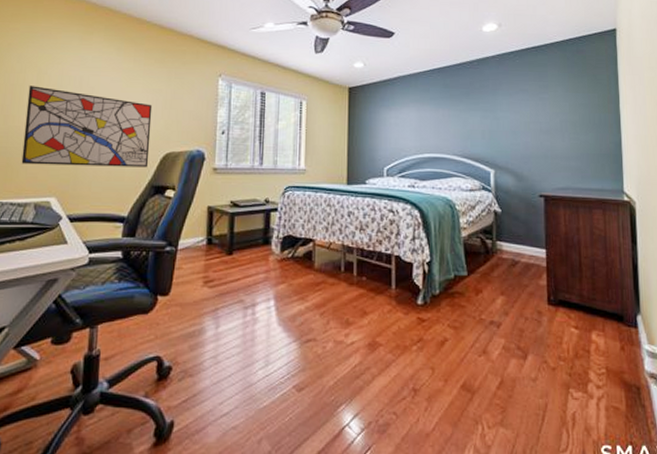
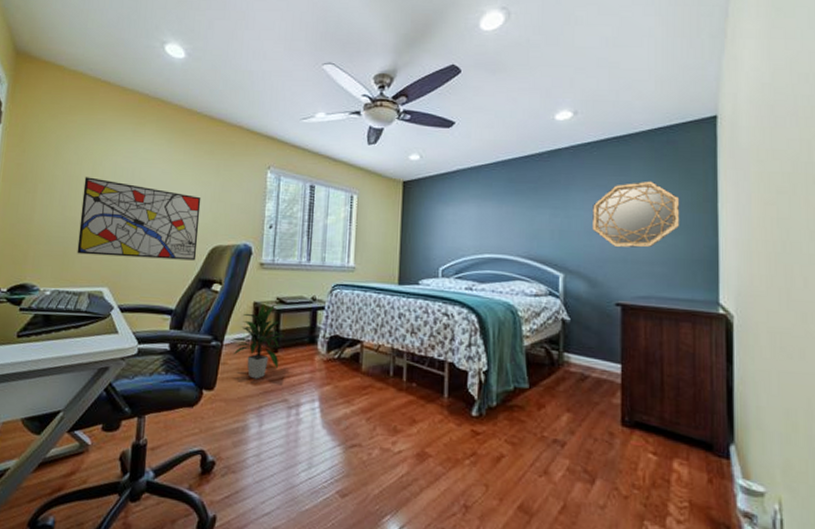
indoor plant: none [184,207,238,282] -> present [229,304,284,379]
home mirror: none [517,85,590,145] -> present [592,181,680,248]

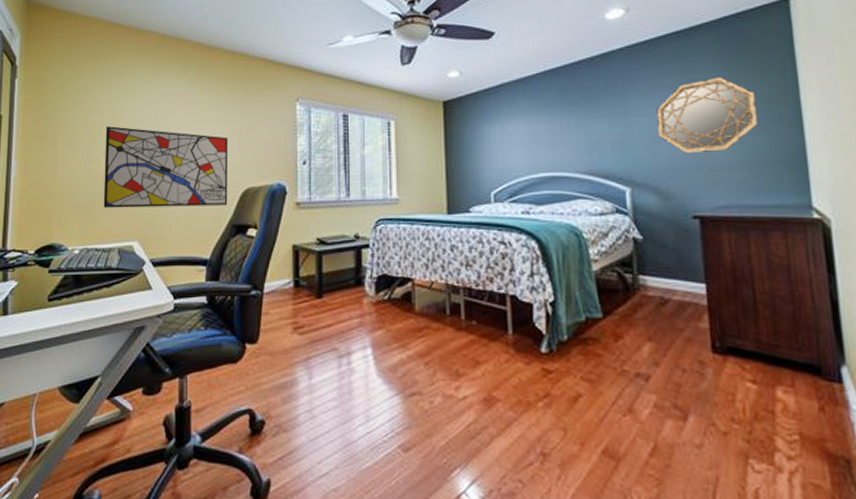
indoor plant: present [229,304,284,379] -> none [270,245,328,328]

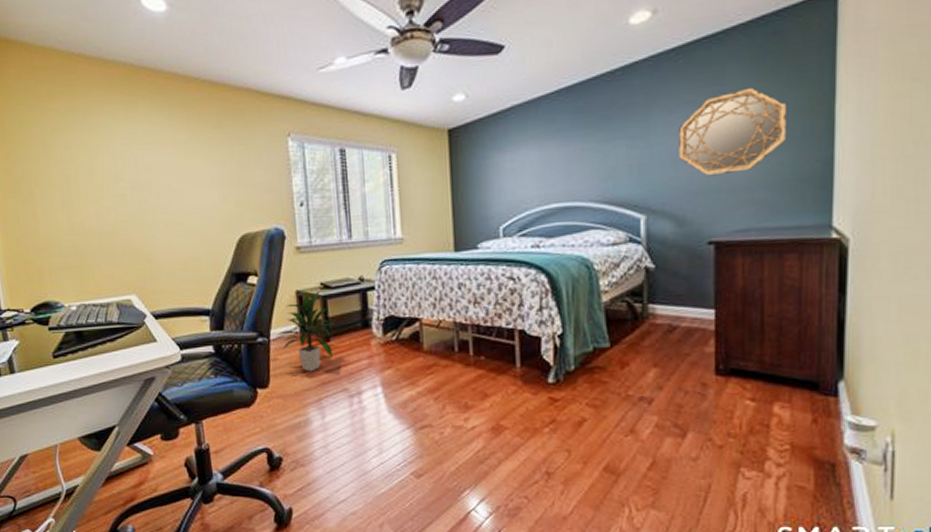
wall art: present [103,126,229,208] -> none [83,173,225,263]
indoor plant: none [270,245,328,328] -> present [276,290,334,372]

